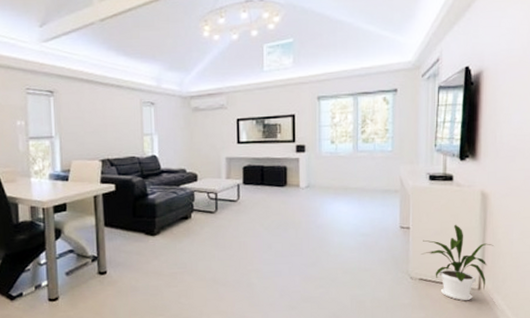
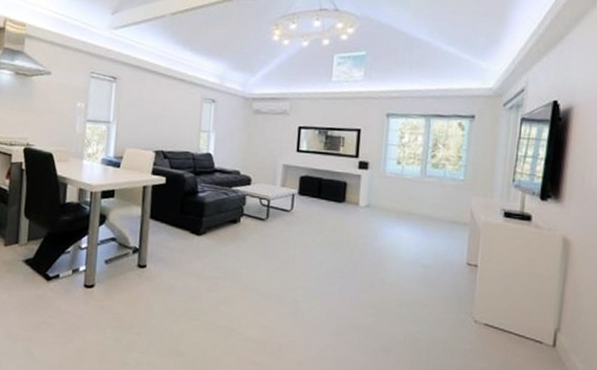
house plant: present [421,224,494,301] -> none [489,269,574,357]

